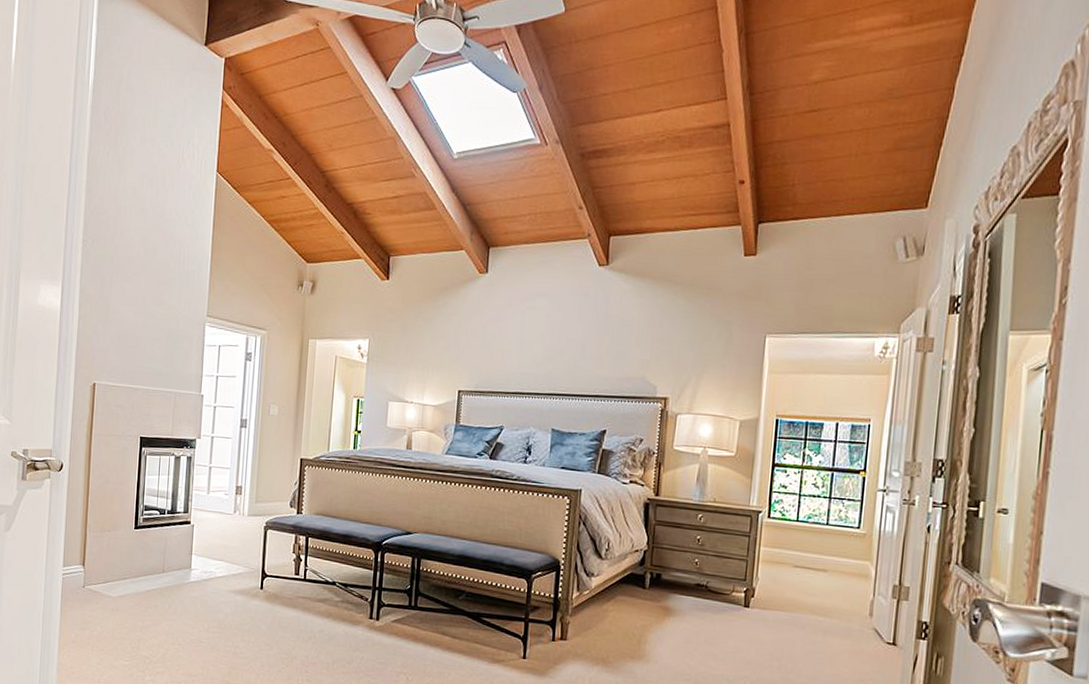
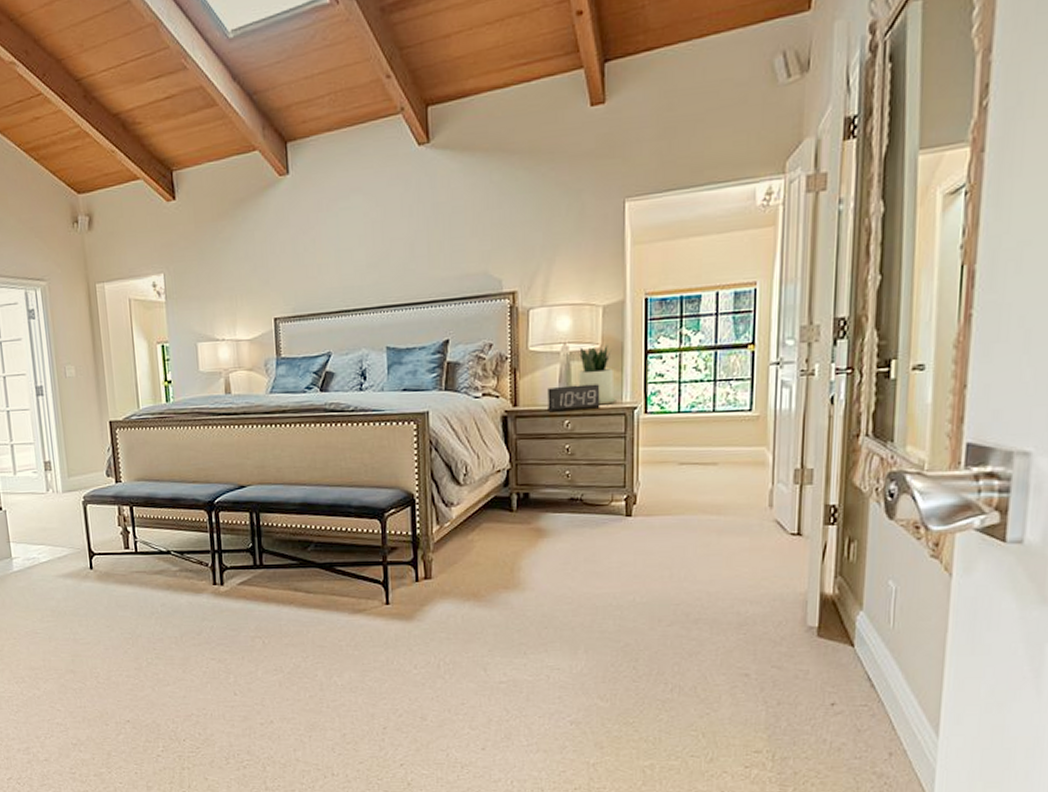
alarm clock: none [685,483,732,509] -> present [548,384,600,414]
planter: none [713,453,746,506] -> present [578,344,618,405]

